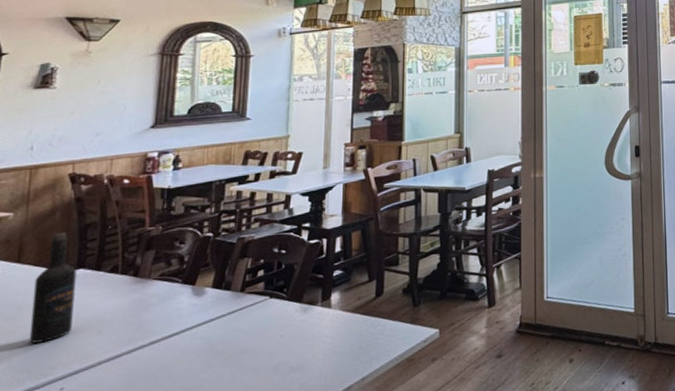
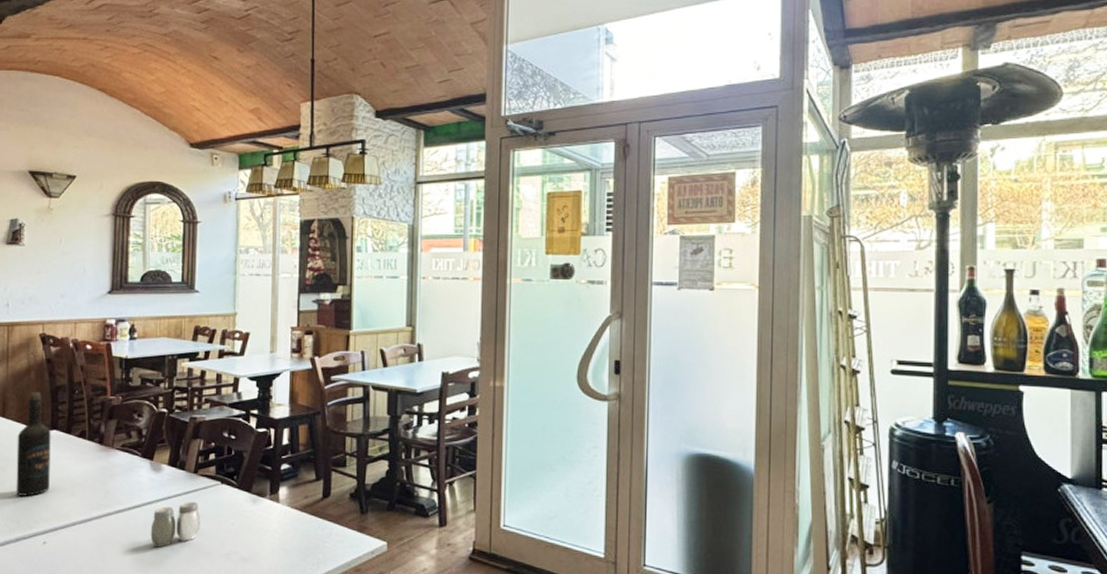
salt and pepper shaker: none [189,319,247,373] -> present [150,501,201,548]

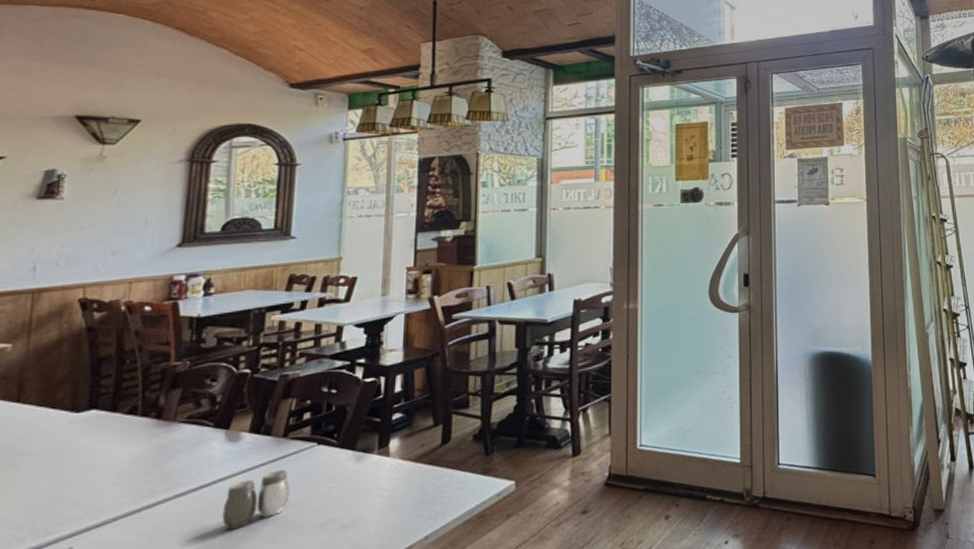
wine bottle: present [16,391,51,496] -> none [30,366,88,496]

